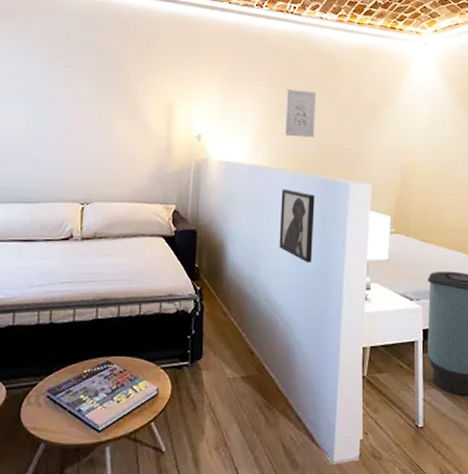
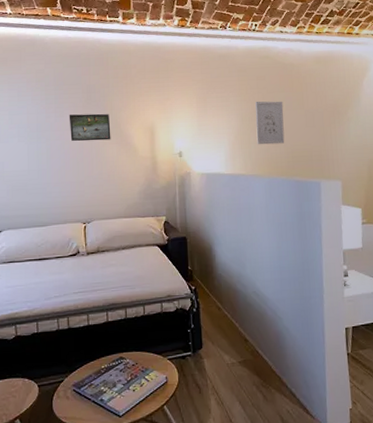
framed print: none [77,81,125,114] -> present [69,113,111,142]
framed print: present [279,189,315,263] -> none [259,192,293,258]

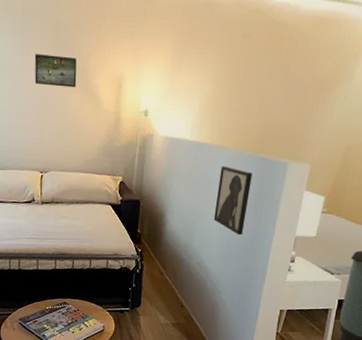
wall art: present [255,101,285,145] -> none [229,64,267,116]
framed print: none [259,192,293,258] -> present [213,165,253,236]

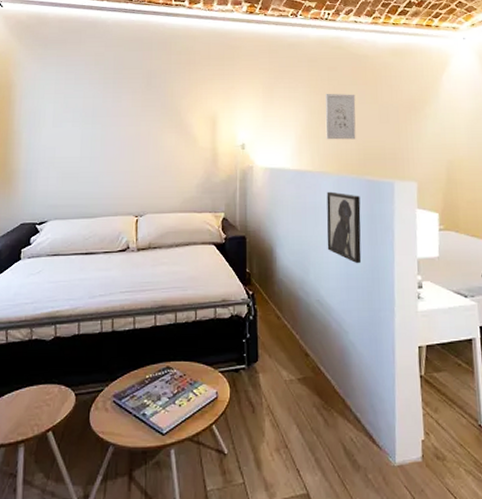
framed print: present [34,54,77,88] -> none [126,100,170,129]
wall art: none [229,64,267,116] -> present [325,94,356,140]

